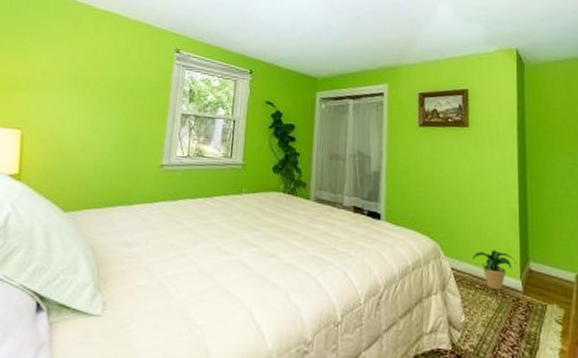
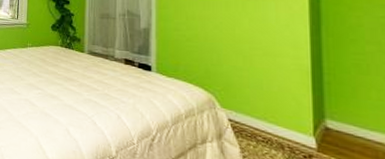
potted plant: present [473,250,517,291] -> none [254,104,309,145]

